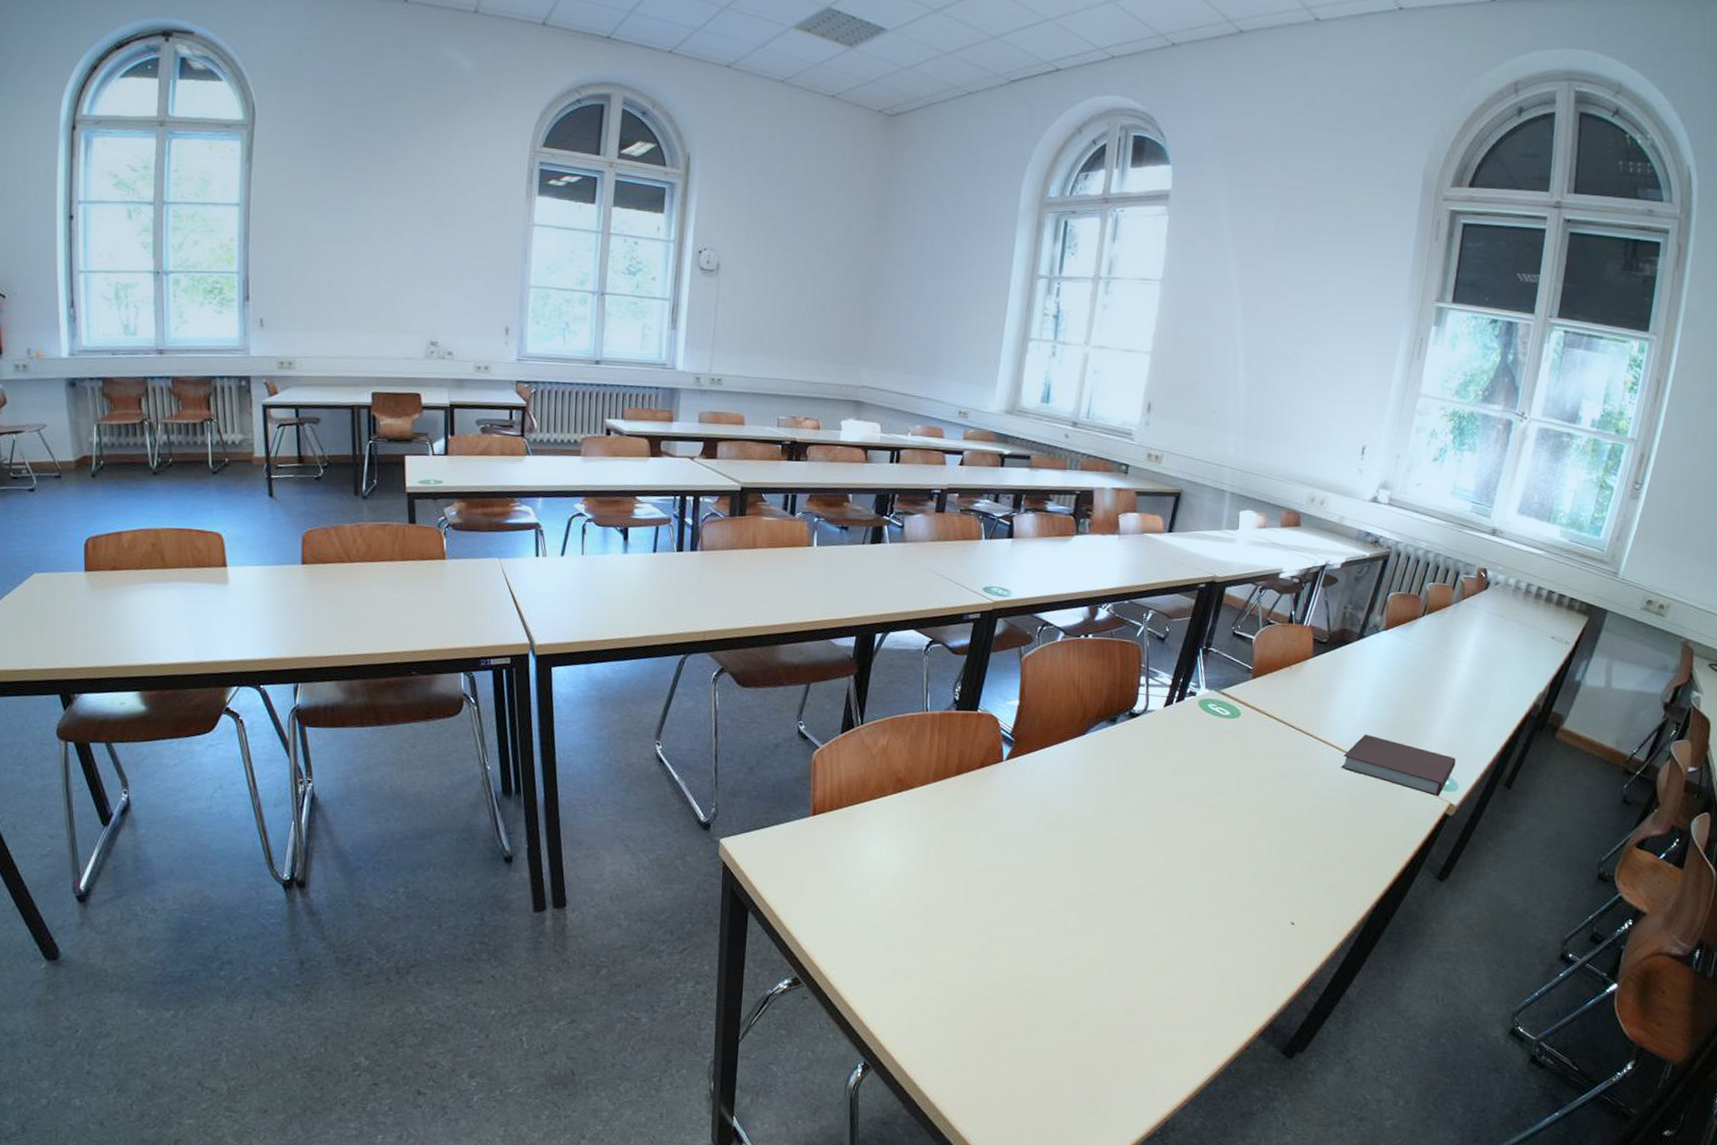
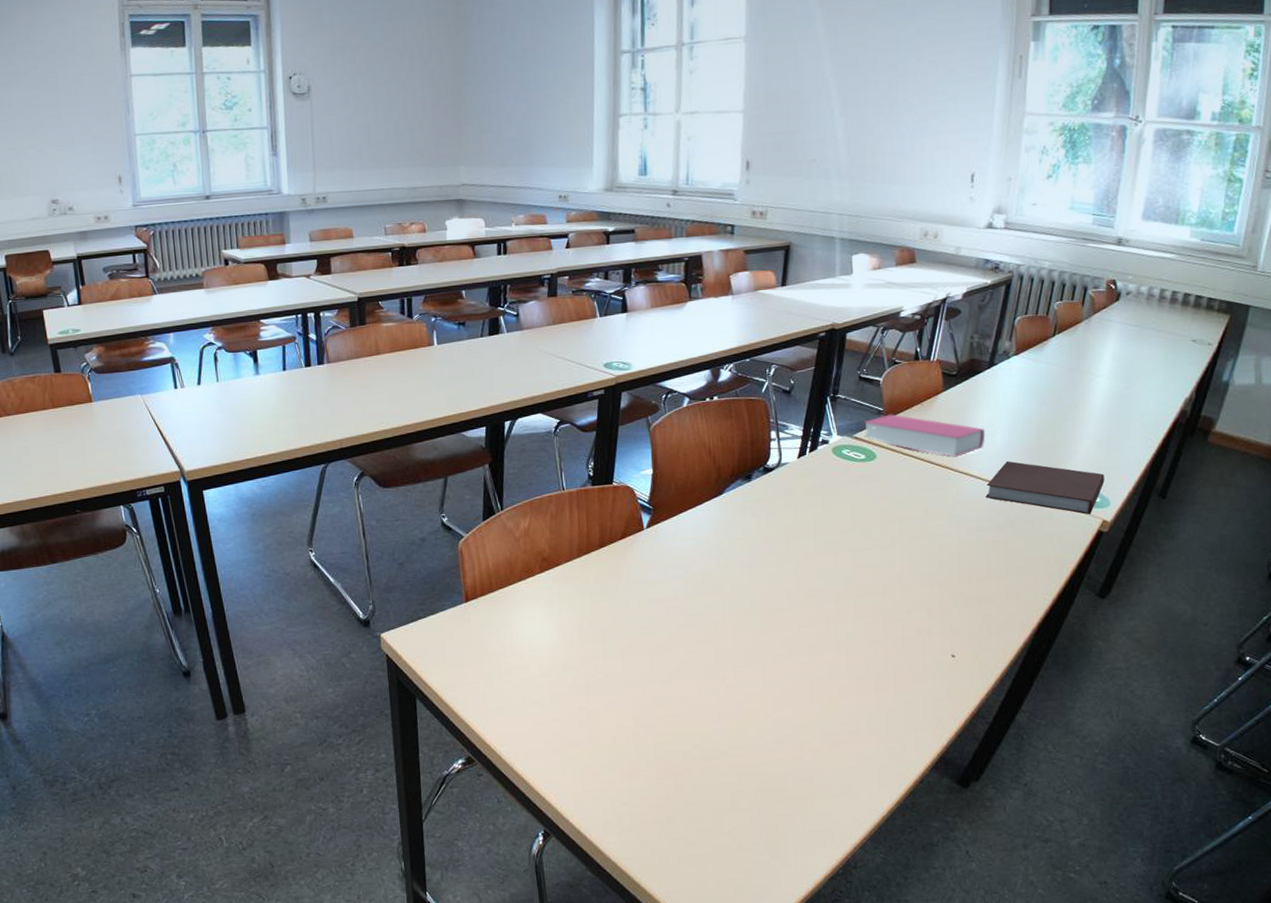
book: none [1232,674,1348,725] -> present [863,414,986,458]

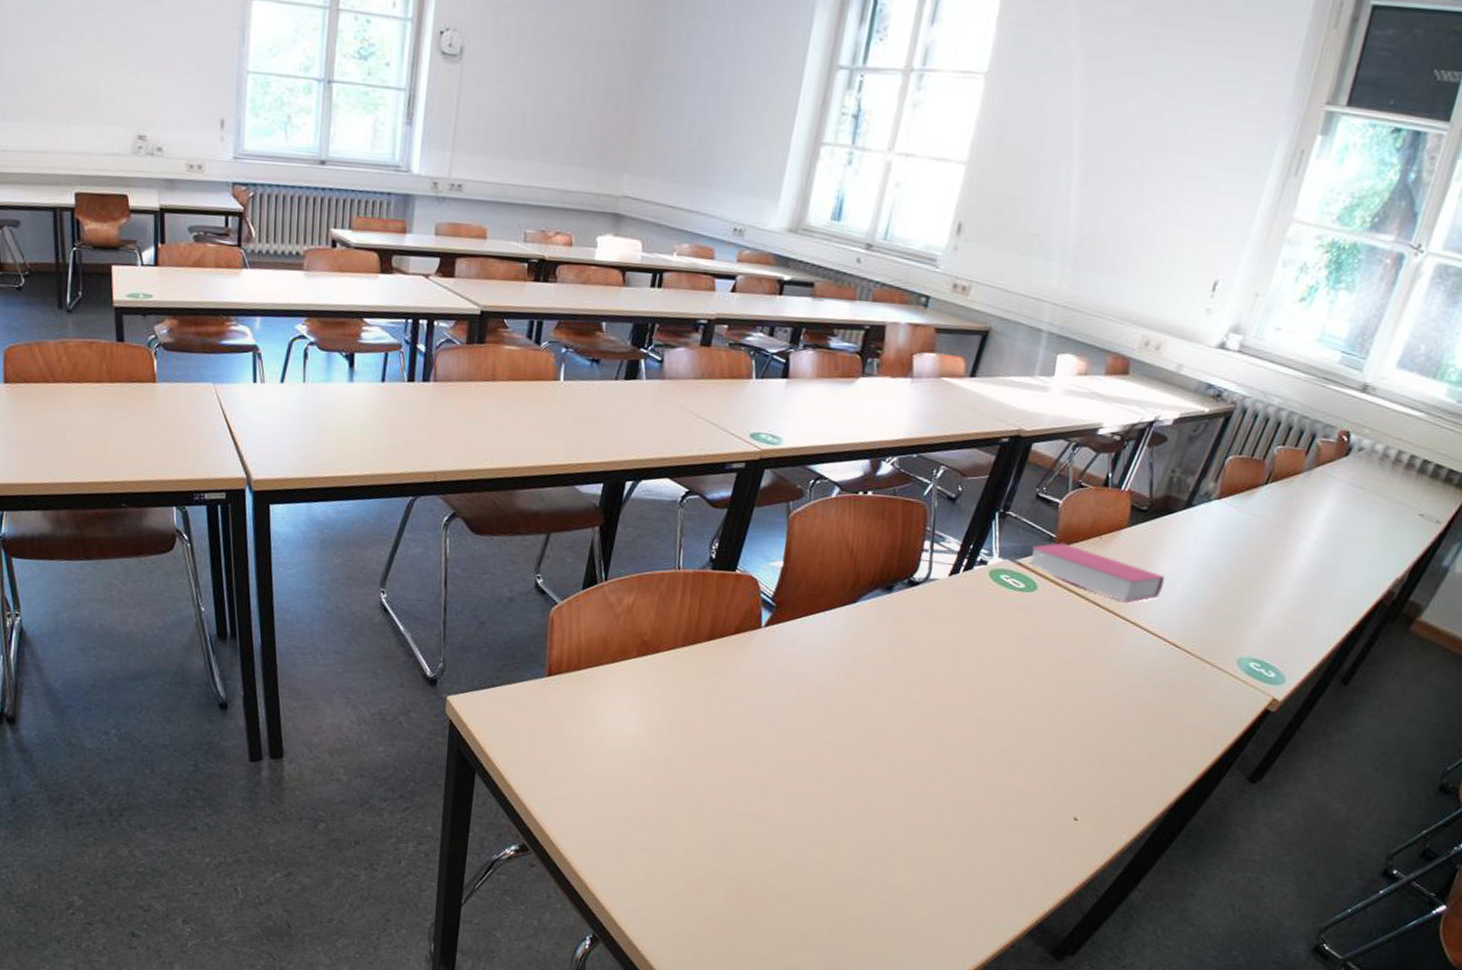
notebook: present [985,461,1105,514] -> none [1149,616,1286,689]

